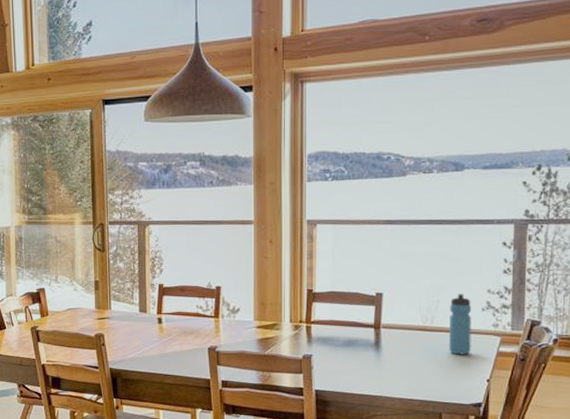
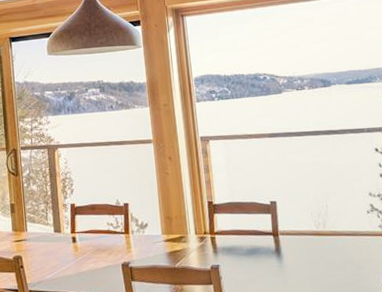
water bottle: present [449,294,472,355] -> none [337,198,364,257]

